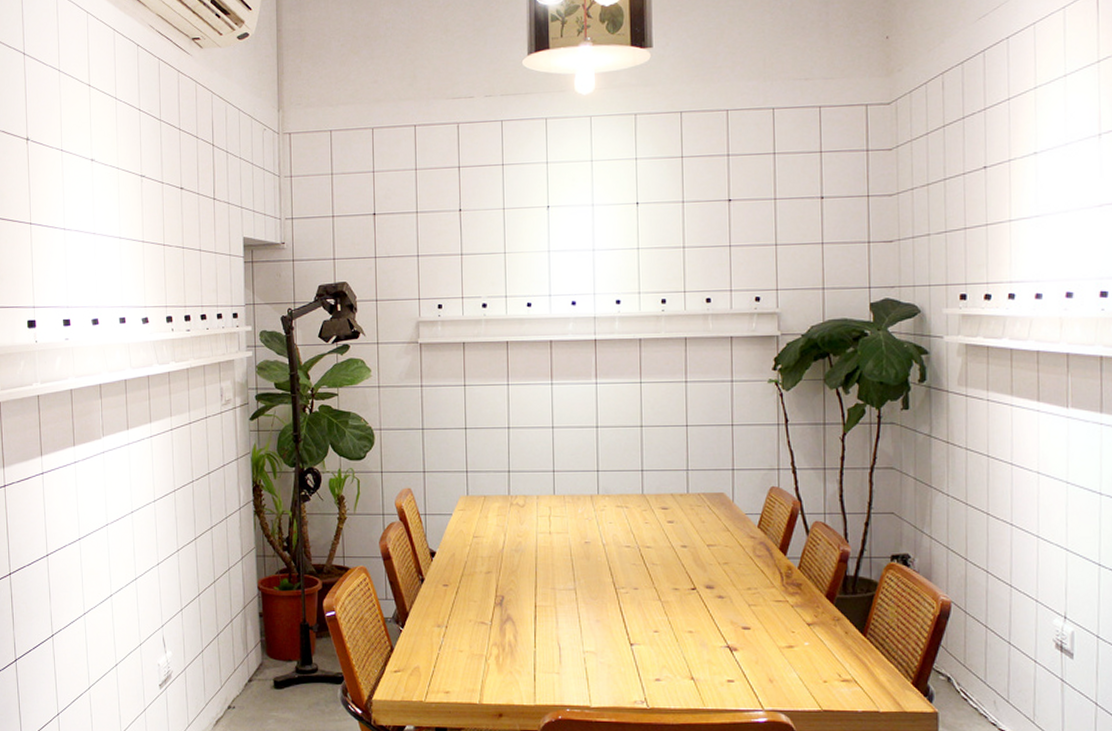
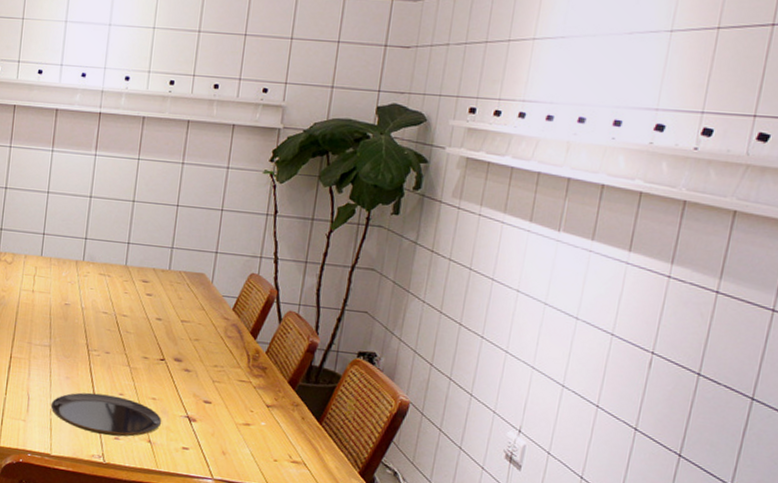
plate: none [584,634,703,678] -> present [51,392,162,437]

